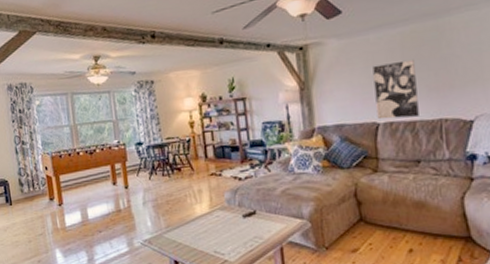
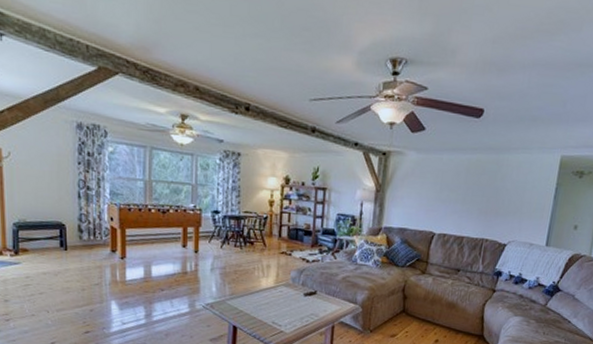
wall art: present [372,59,419,120] -> none [435,183,474,234]

